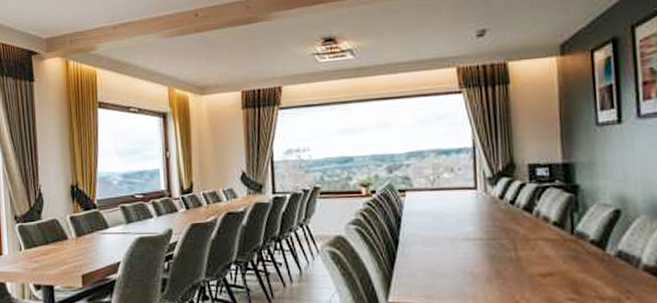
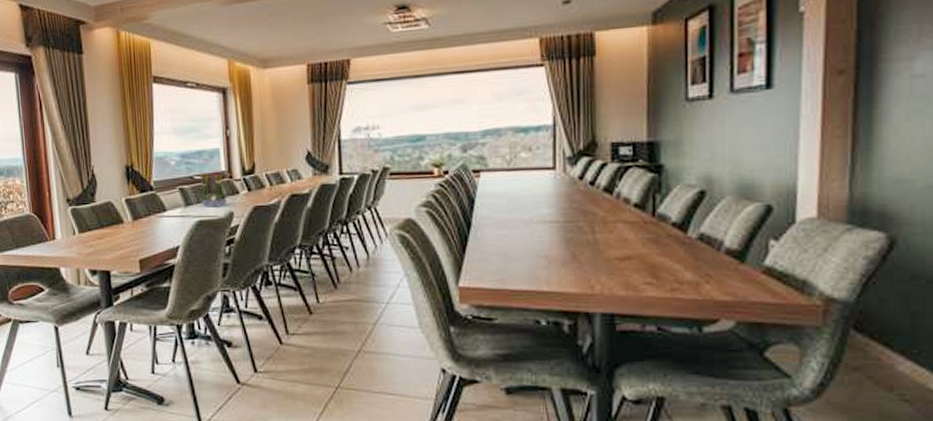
flower arrangement: none [140,192,167,225] -> present [199,173,228,208]

